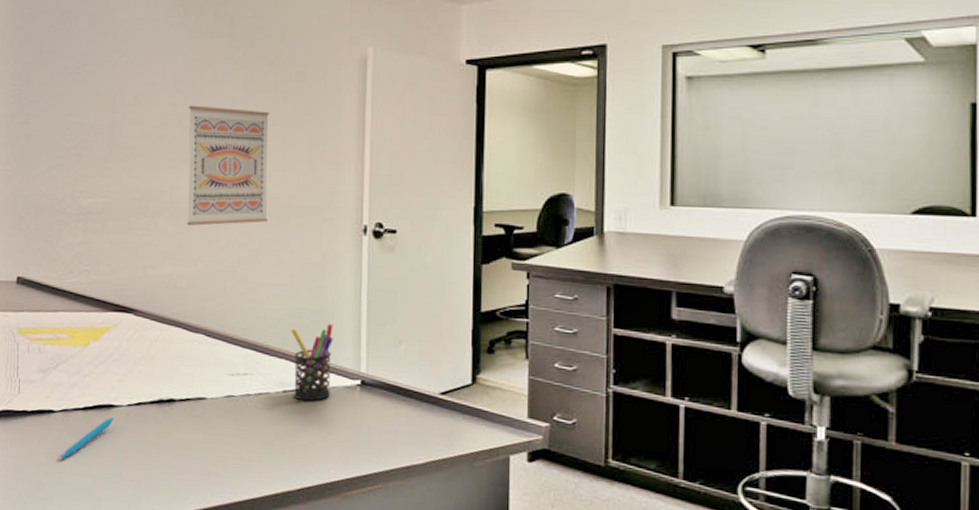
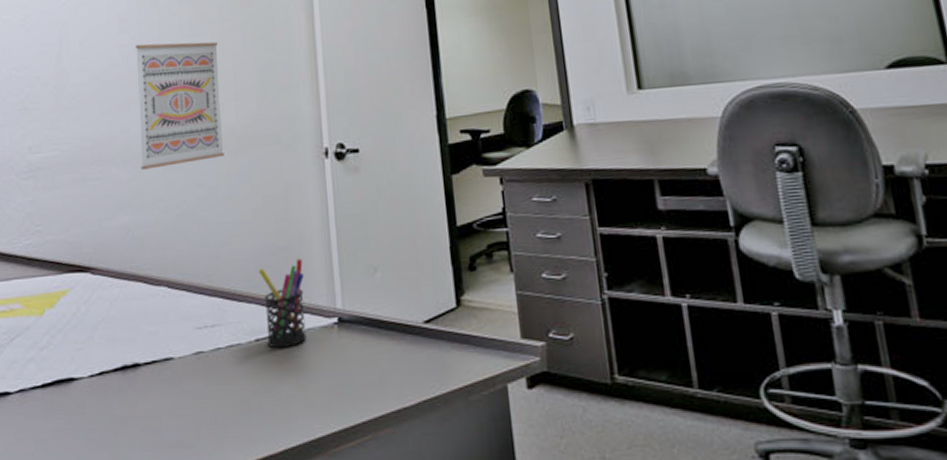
pen: present [60,417,114,460] -> none [19,393,75,449]

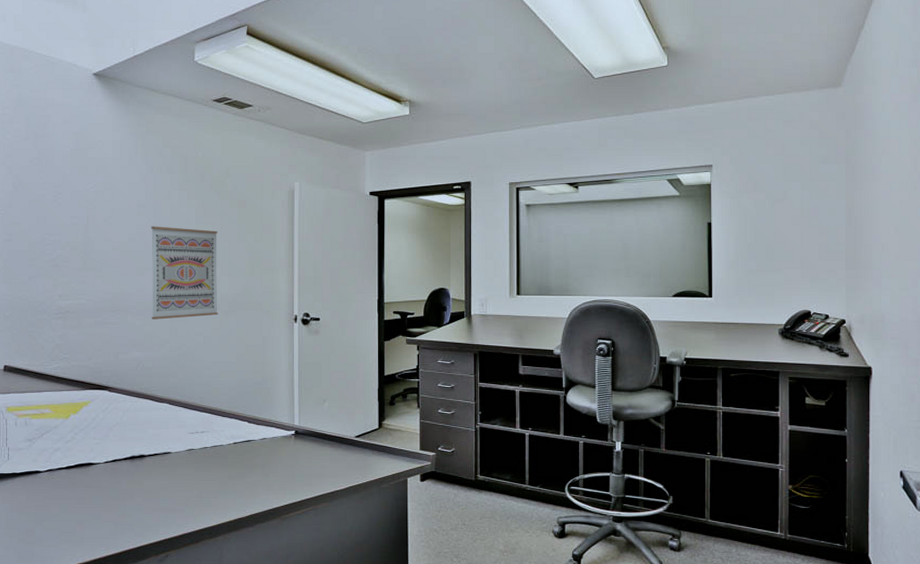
pen holder: present [258,258,306,349] -> none [238,390,272,450]

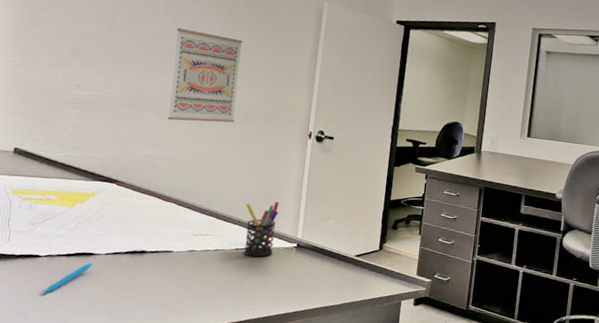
pen: none [47,473,93,510] -> present [42,263,93,294]
pen holder: none [238,390,272,450] -> present [244,201,279,257]

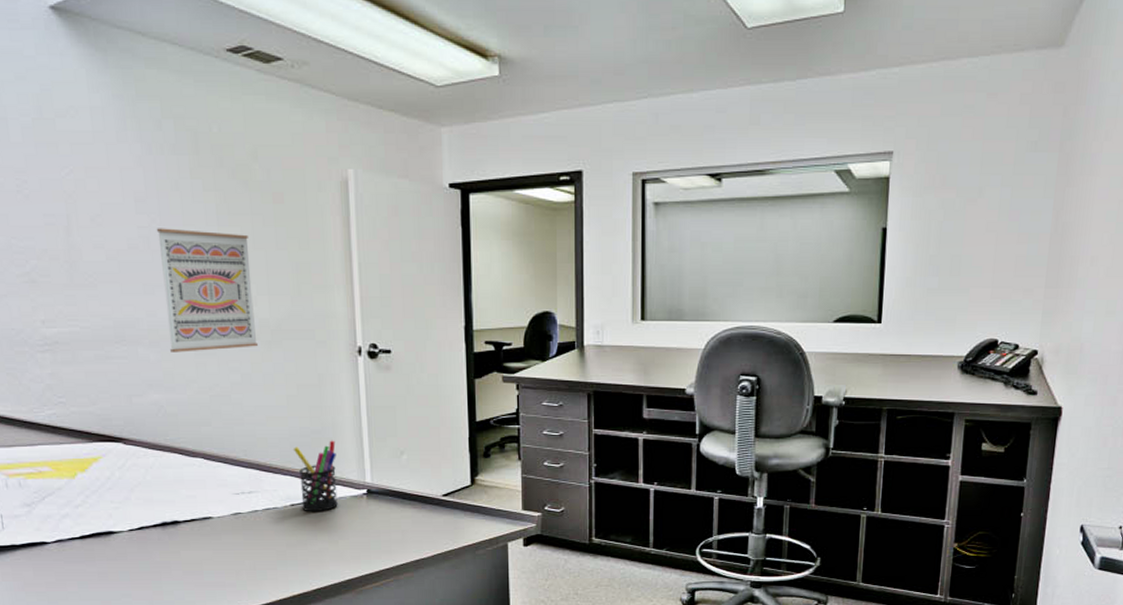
pen: present [42,263,93,294] -> none [61,543,116,587]

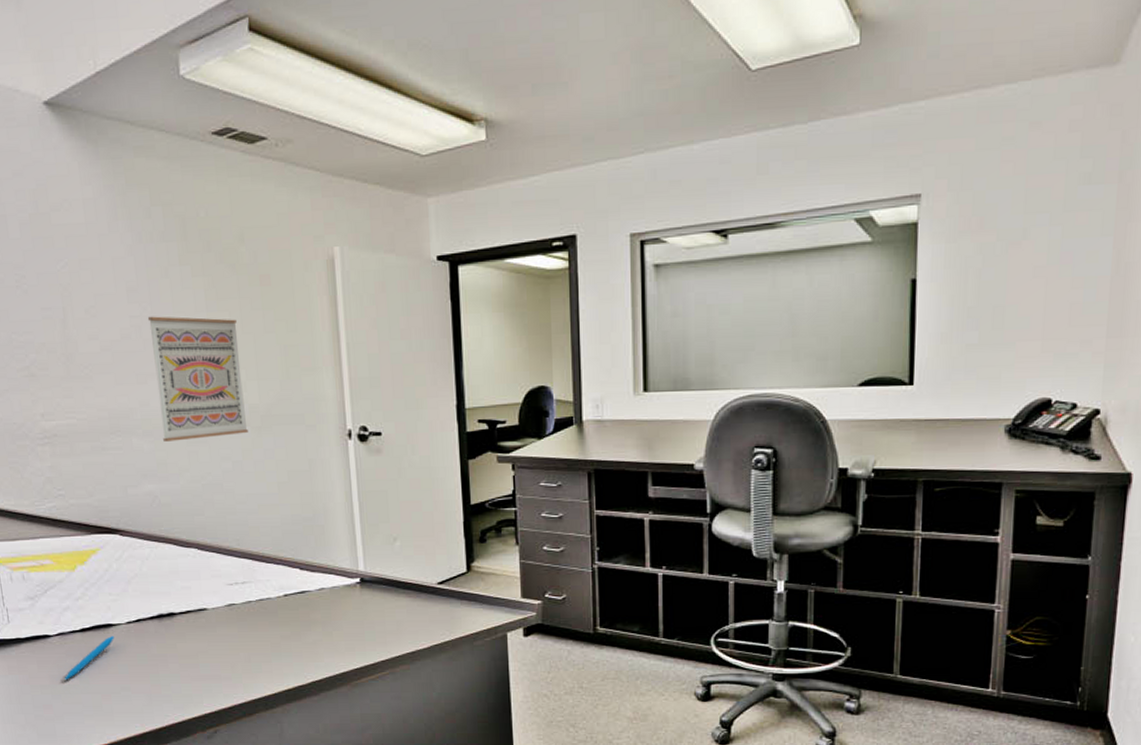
pen: none [61,543,116,587] -> present [64,636,114,681]
pen holder: present [293,440,338,512] -> none [285,527,331,603]

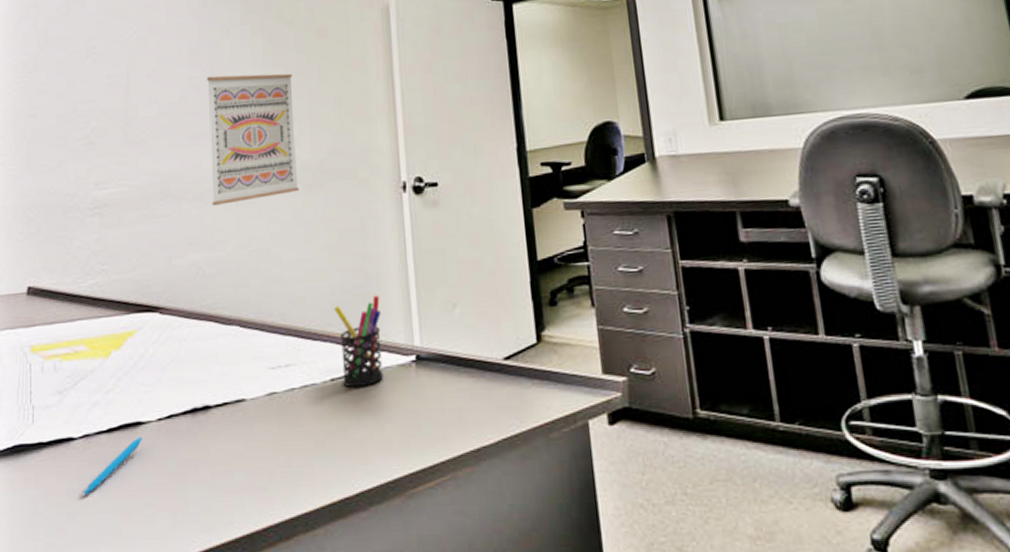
pen holder: none [285,527,331,603] -> present [333,295,383,388]

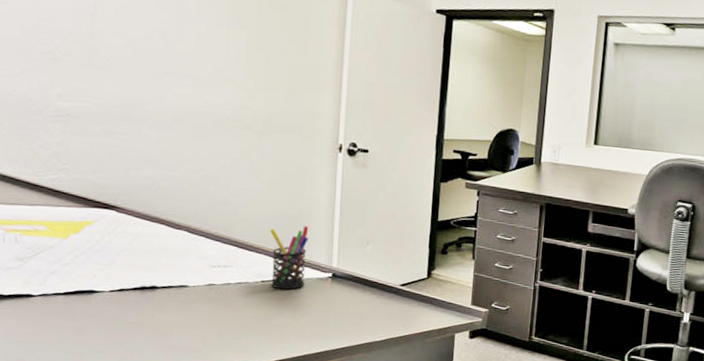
pen: present [83,437,142,496] -> none [40,302,96,339]
wall art: present [206,73,299,206] -> none [170,23,253,136]

